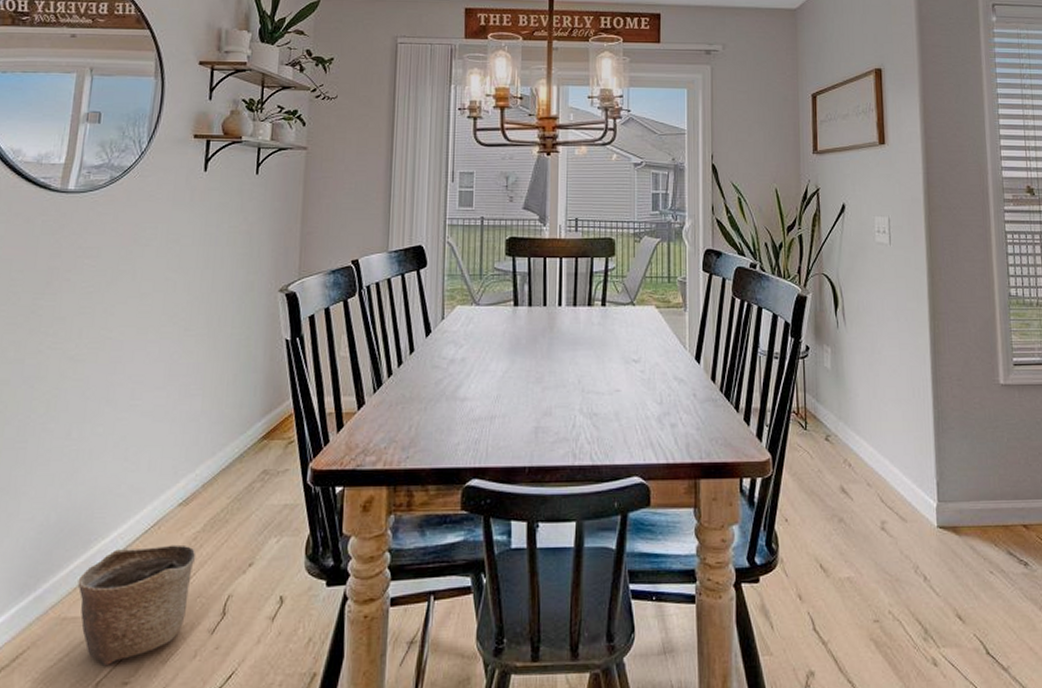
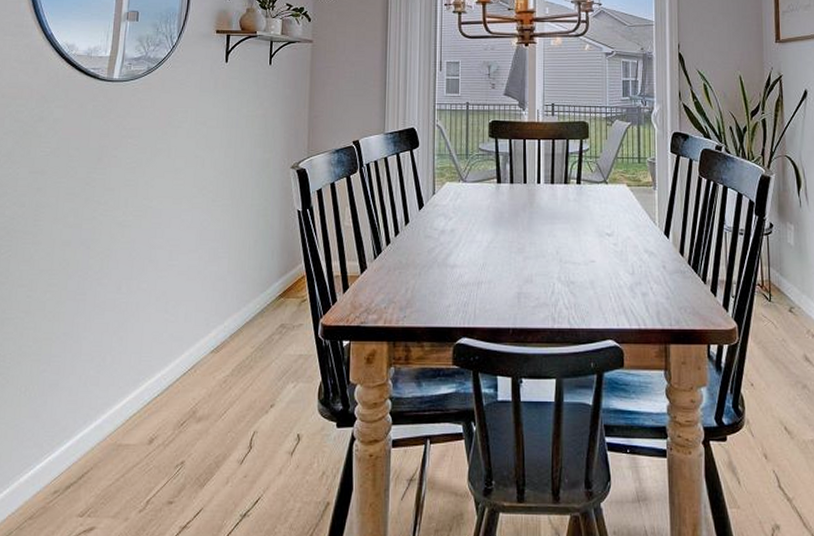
basket: present [78,544,196,667] -> none [130,386,226,488]

